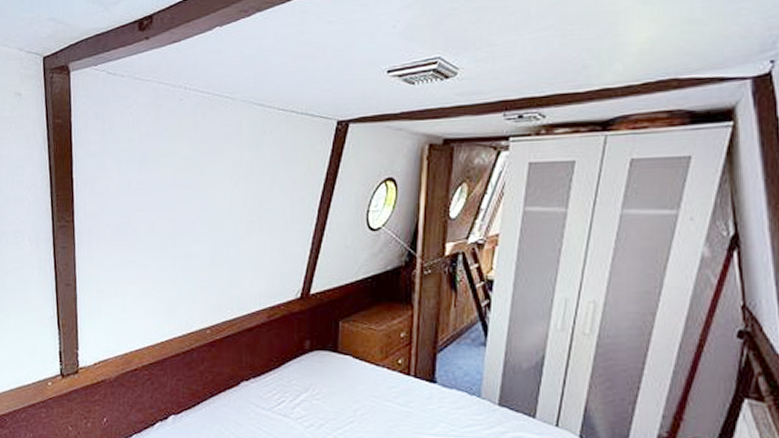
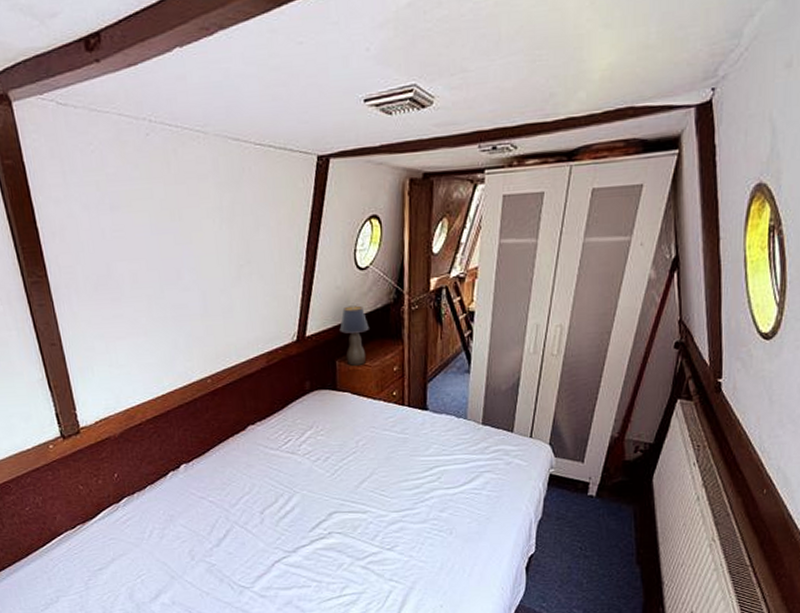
table lamp: none [346,266,377,328] -> present [339,305,369,366]

